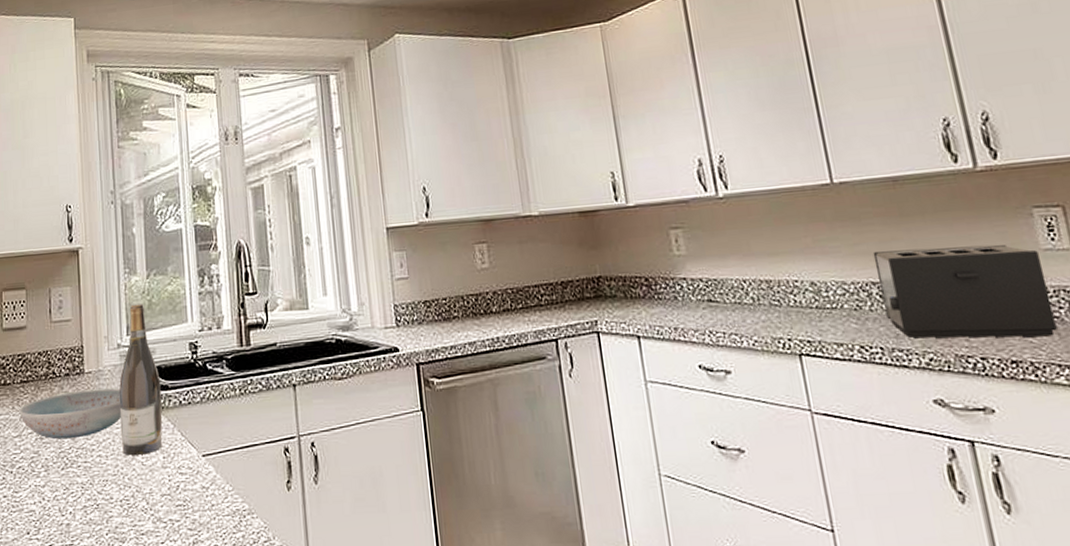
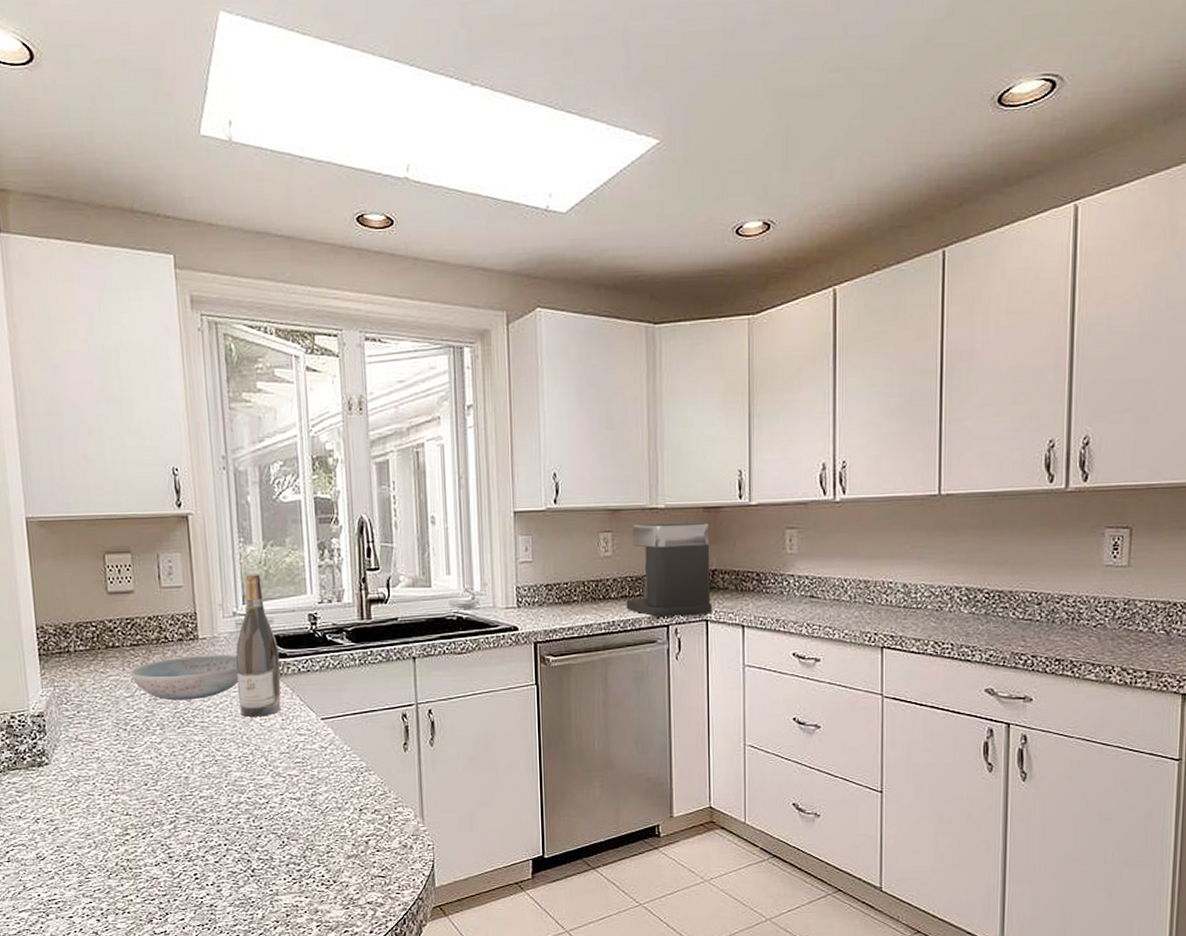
coffee maker: none [507,227,602,332] -> present [626,522,712,618]
toaster: present [872,245,1057,338] -> none [961,559,1101,640]

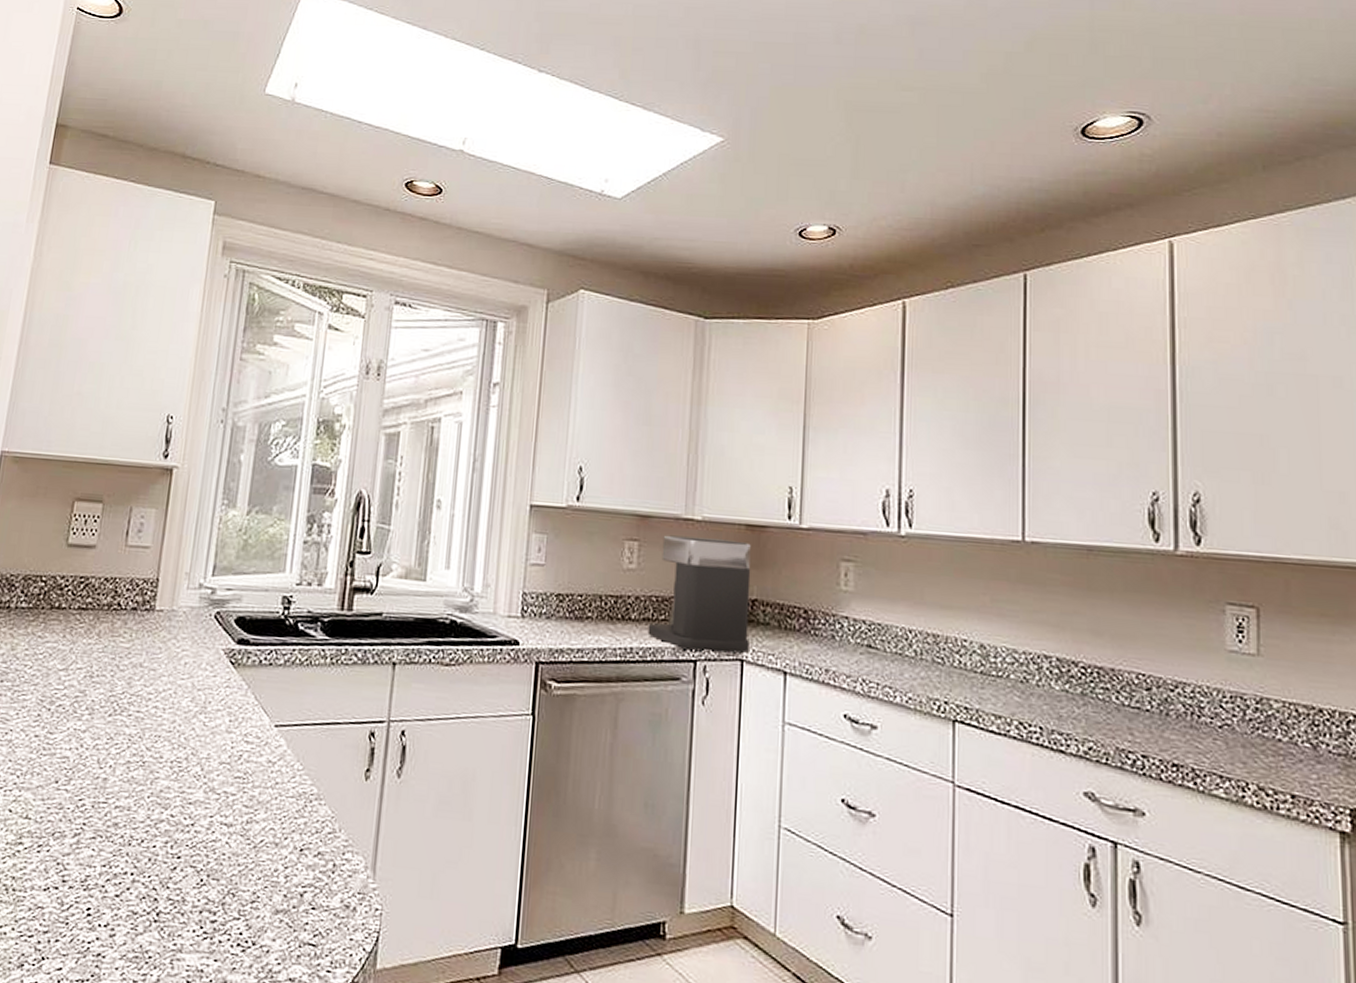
dish: present [130,654,238,701] -> none [70,629,194,683]
wine bottle: present [235,574,281,717] -> none [183,541,242,714]

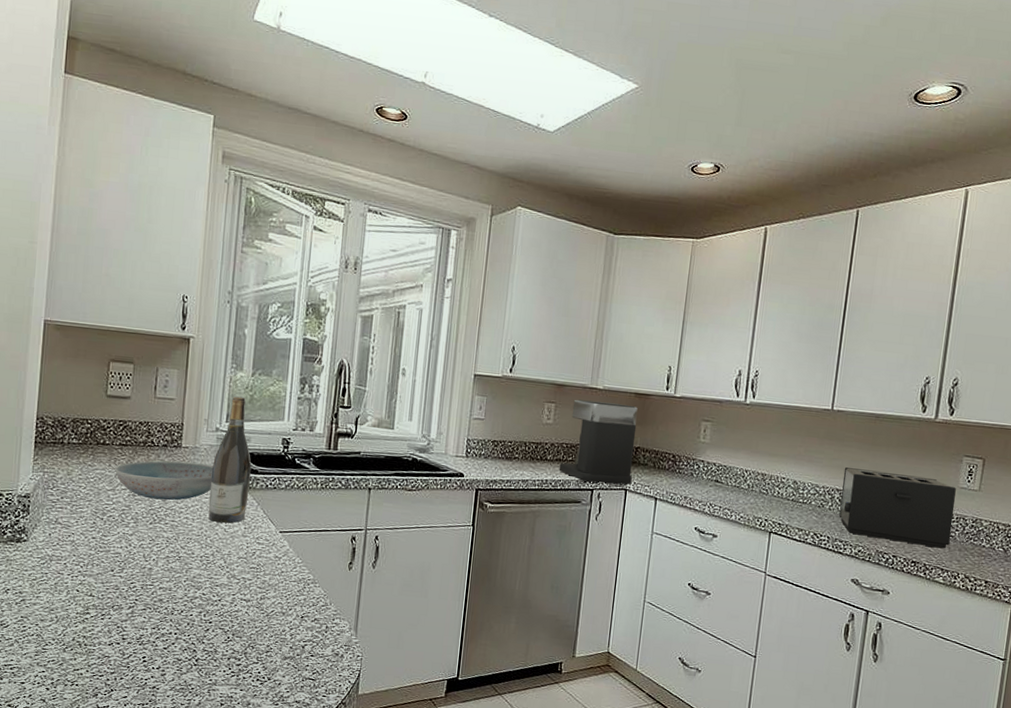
dish: none [70,629,194,683] -> present [115,460,214,501]
wine bottle: none [183,541,242,714] -> present [208,396,252,523]
toaster: none [1051,623,1226,745] -> present [839,467,956,549]

